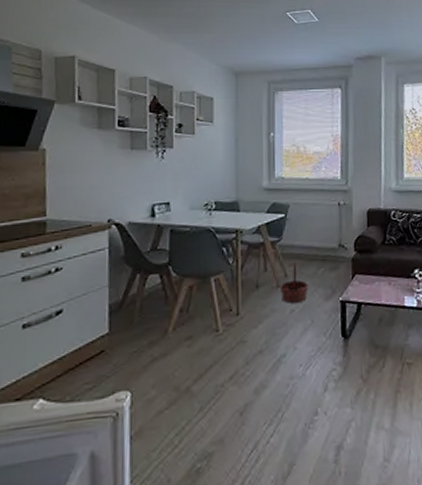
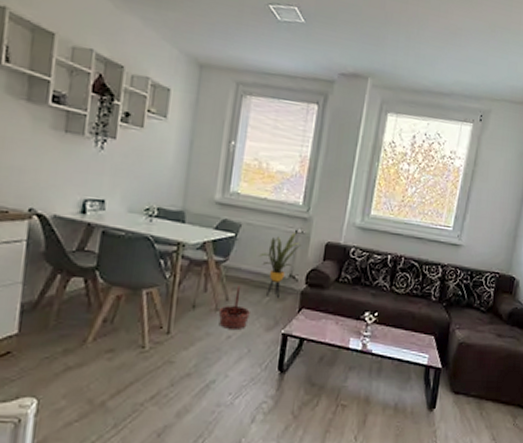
house plant: none [309,204,346,268] -> present [259,232,302,298]

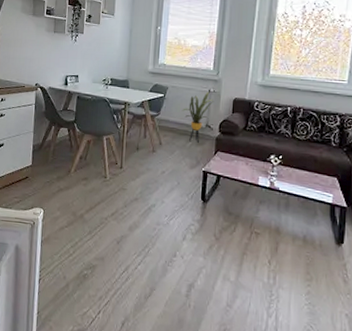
basket: present [218,286,250,329] -> none [155,133,178,167]

